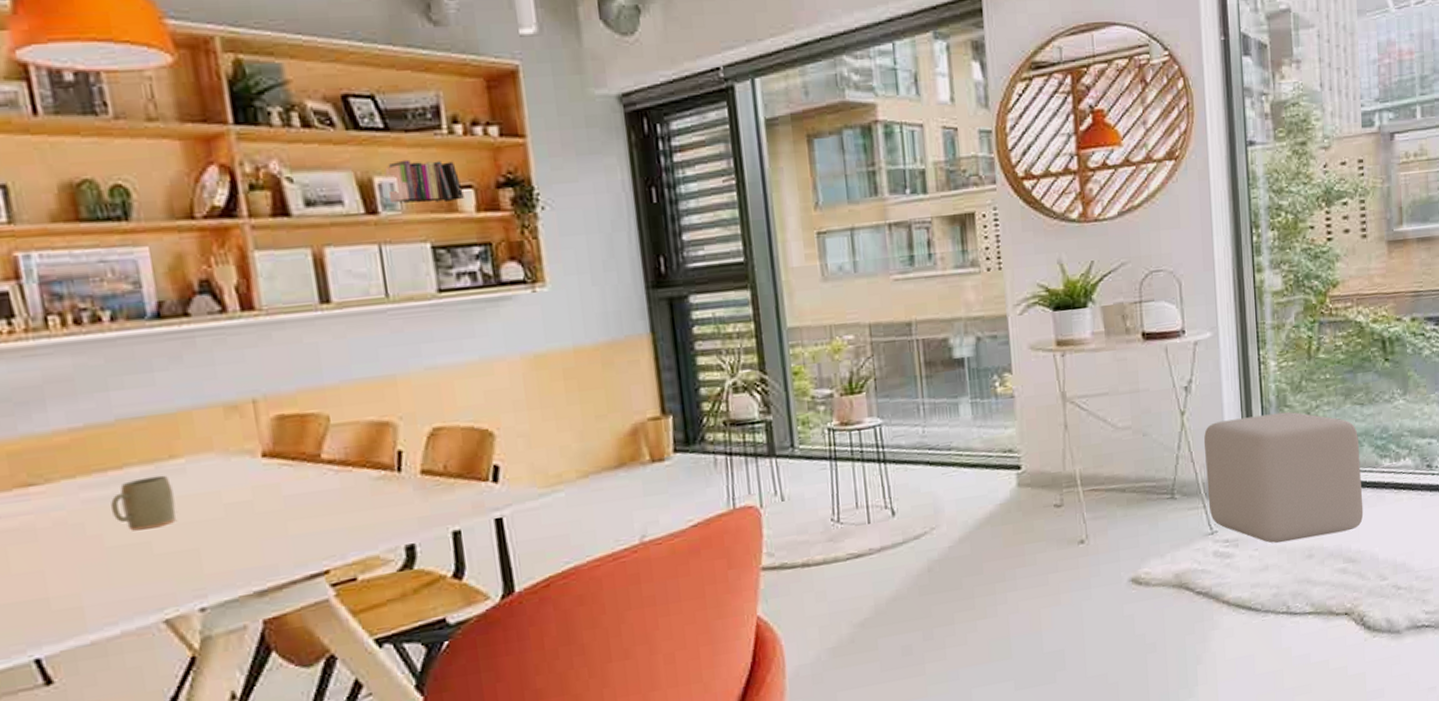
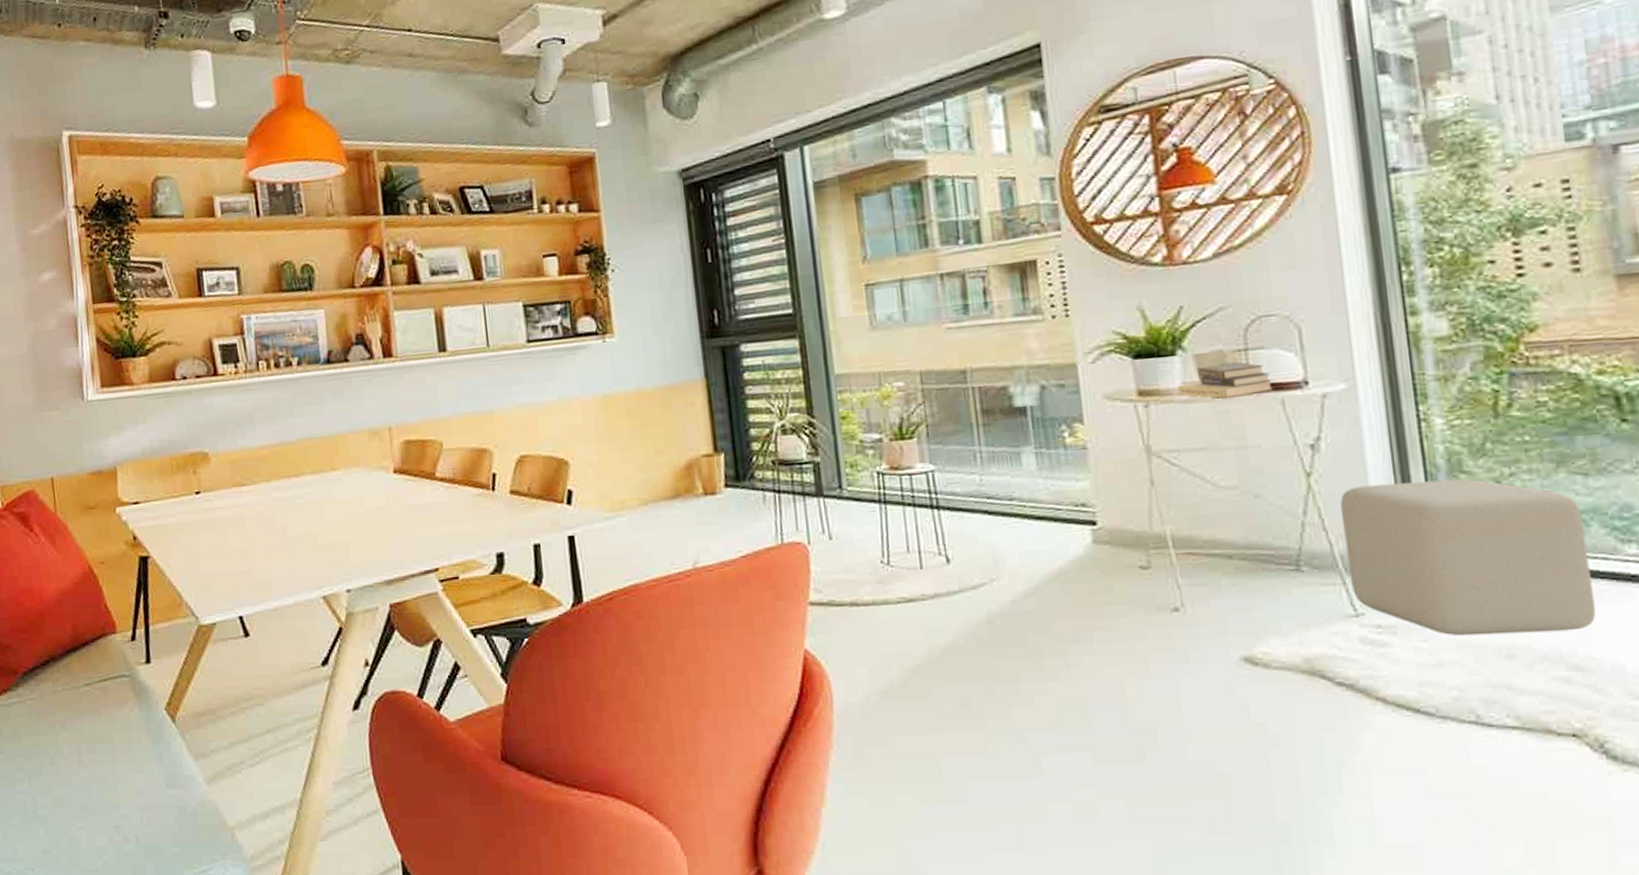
mug: present [111,475,177,531] -> none [292,483,334,525]
books: present [384,159,464,204] -> none [489,235,549,271]
books: none [1088,313,1159,347] -> present [1177,362,1273,399]

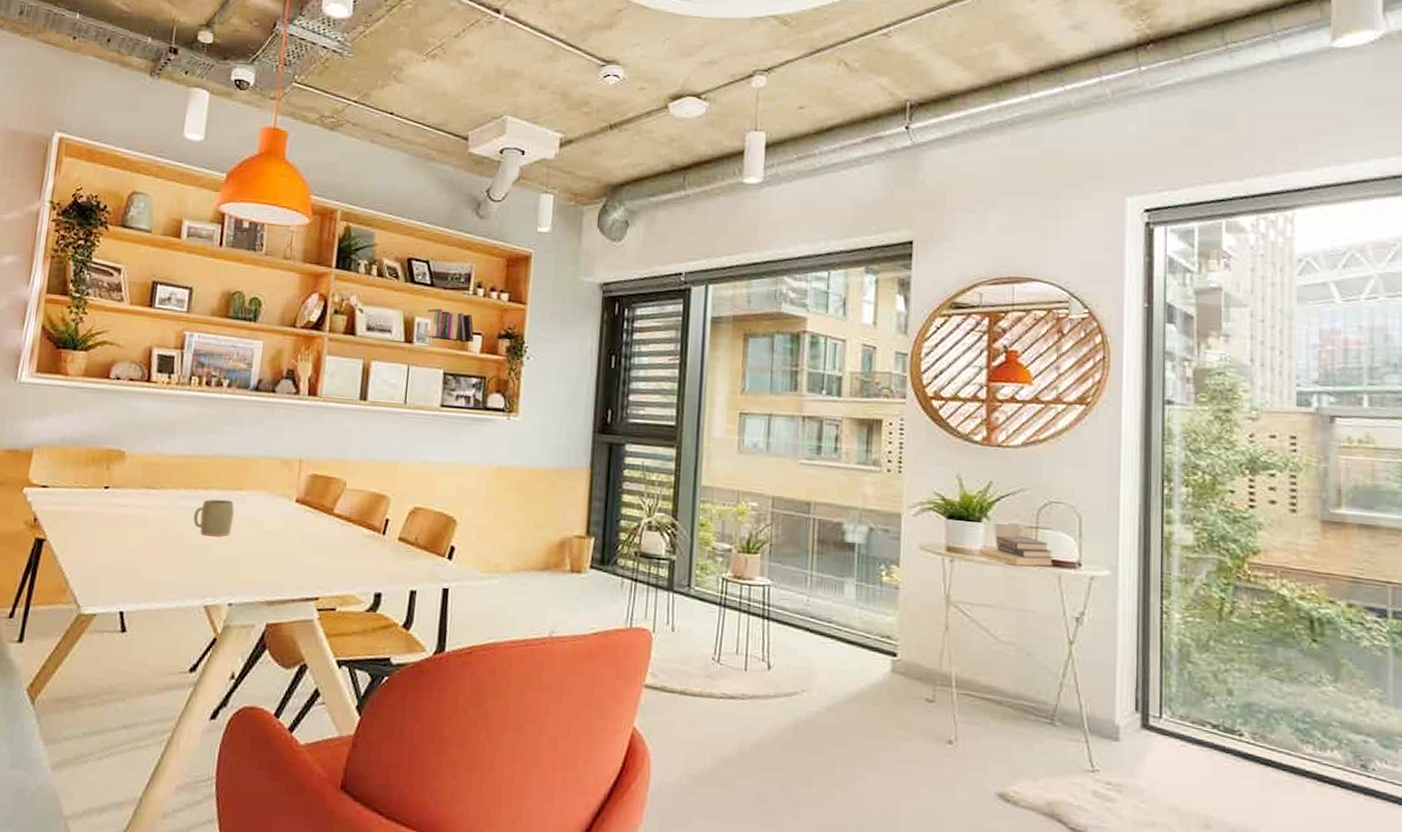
mug: none [292,483,334,525] -> present [193,499,234,537]
books: none [489,235,549,271] -> present [422,308,474,343]
pouf: present [1340,478,1597,636] -> none [1091,659,1277,812]

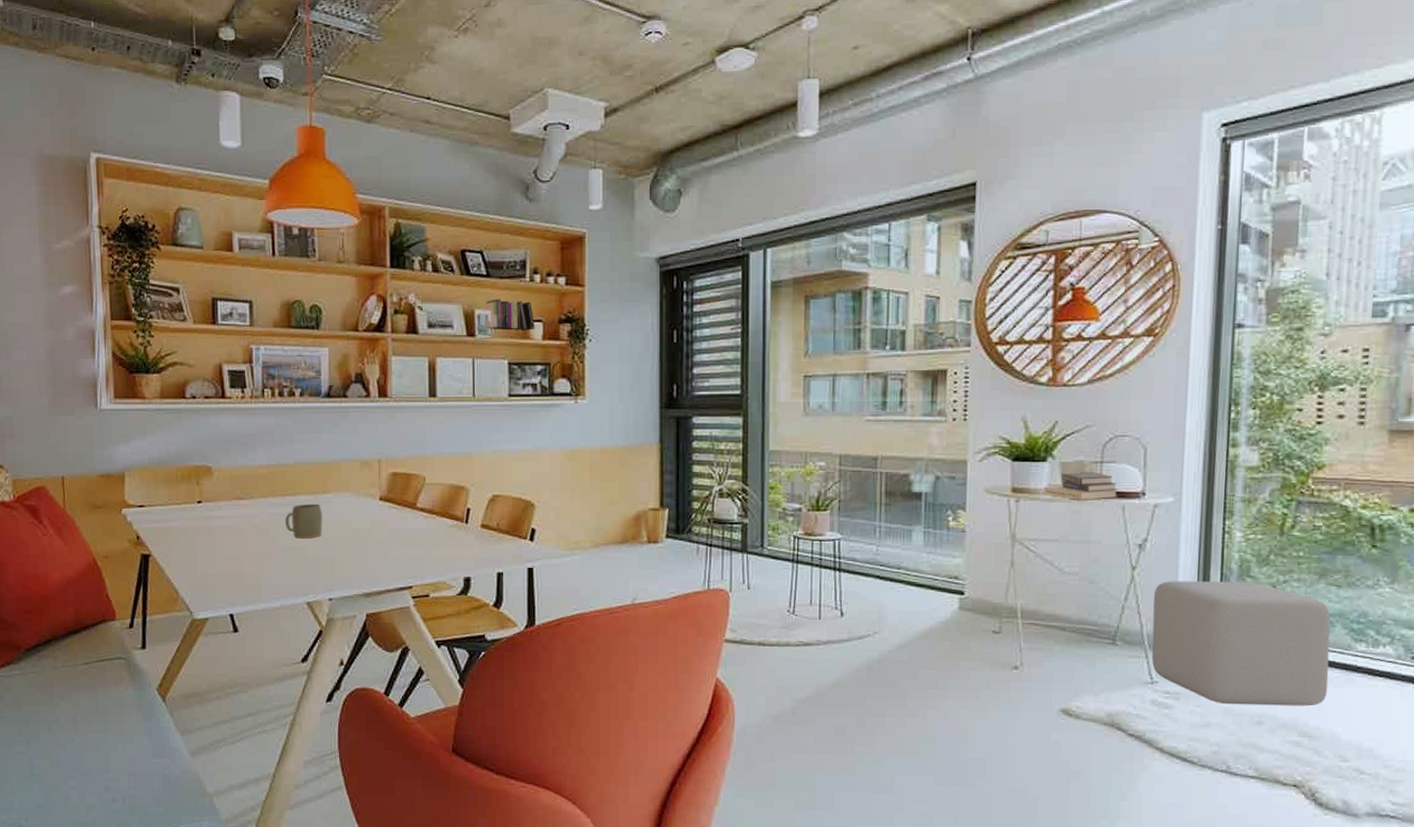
pouf: none [1091,659,1277,812] -> present [1151,581,1331,707]

